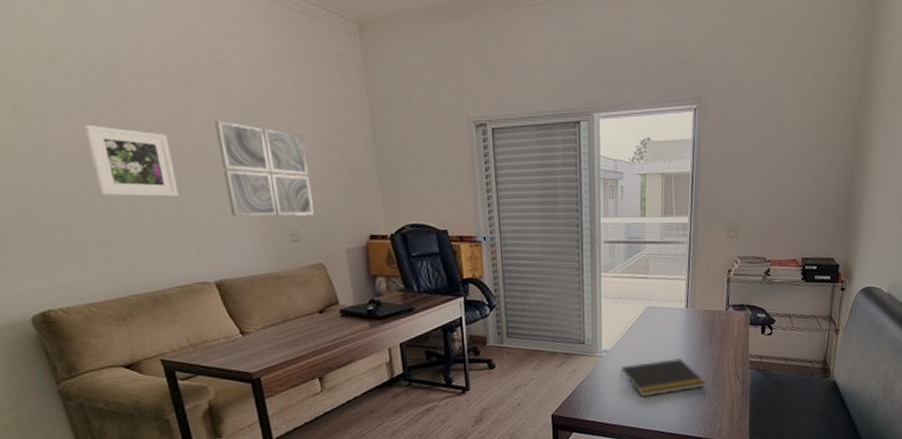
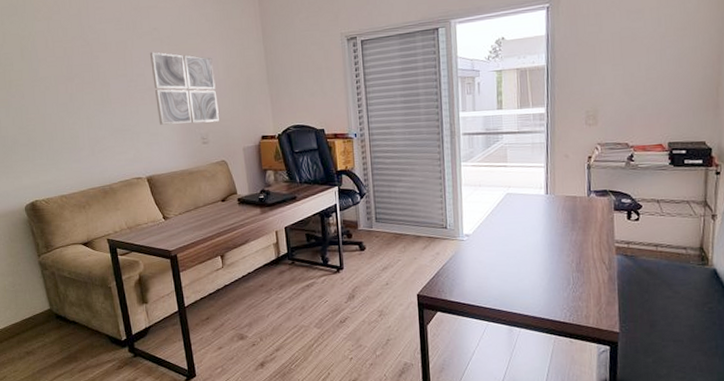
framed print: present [83,124,180,197] -> none [63,62,124,114]
notepad: present [620,358,707,396] -> none [482,243,570,279]

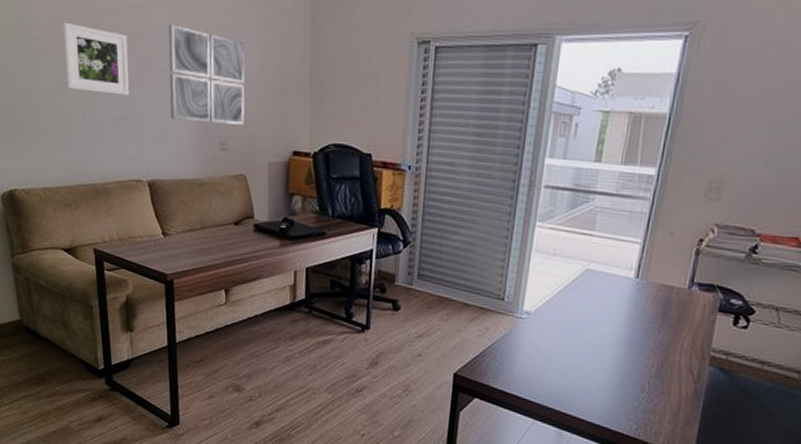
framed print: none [63,62,124,114] -> present [62,22,130,95]

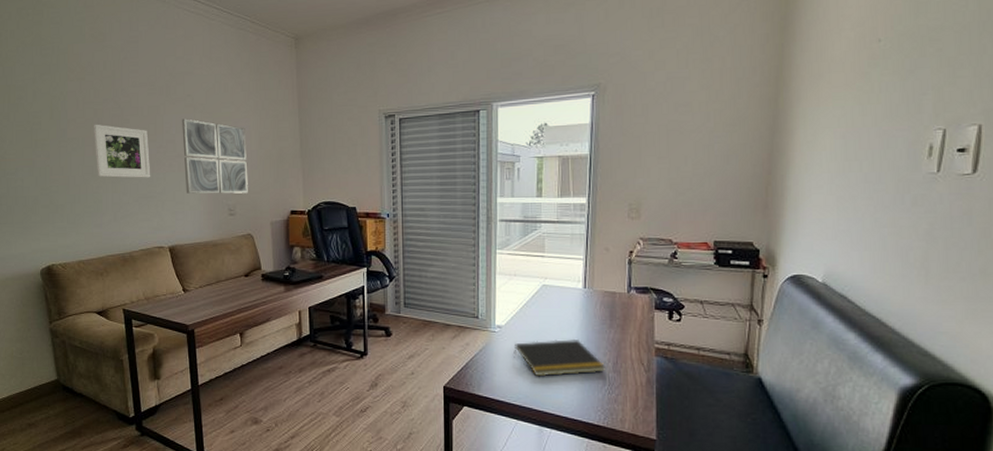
notepad: none [540,333,648,377] -> present [514,339,607,376]

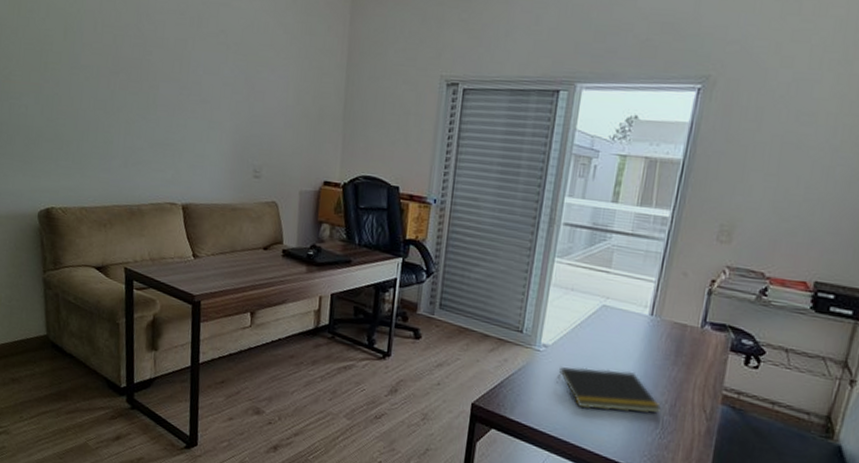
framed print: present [93,124,151,178] -> none [110,52,172,123]
wall art: present [182,118,248,194] -> none [207,58,283,155]

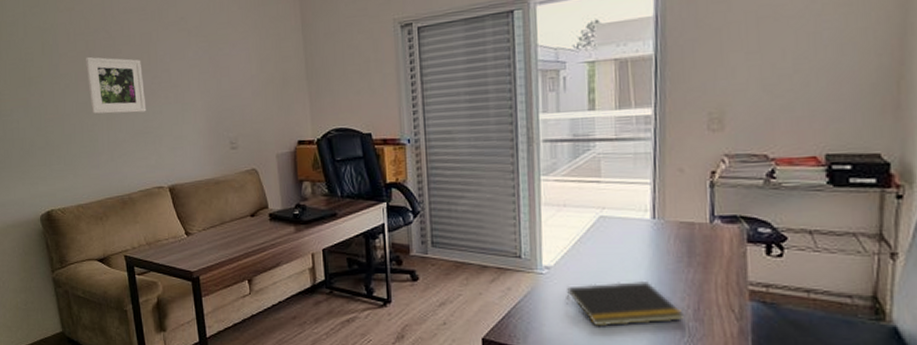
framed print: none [110,52,172,123] -> present [85,56,147,114]

